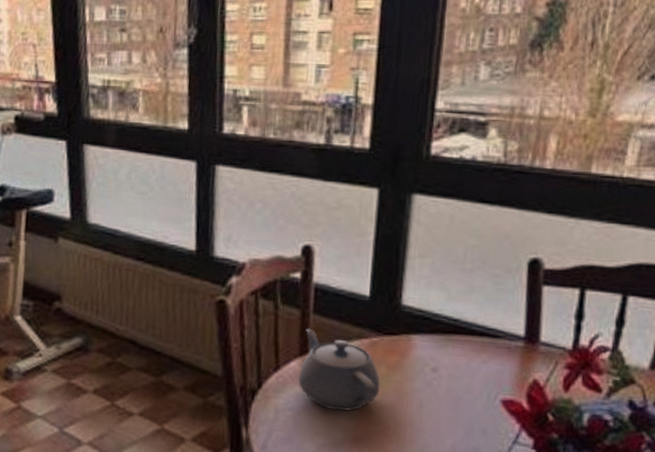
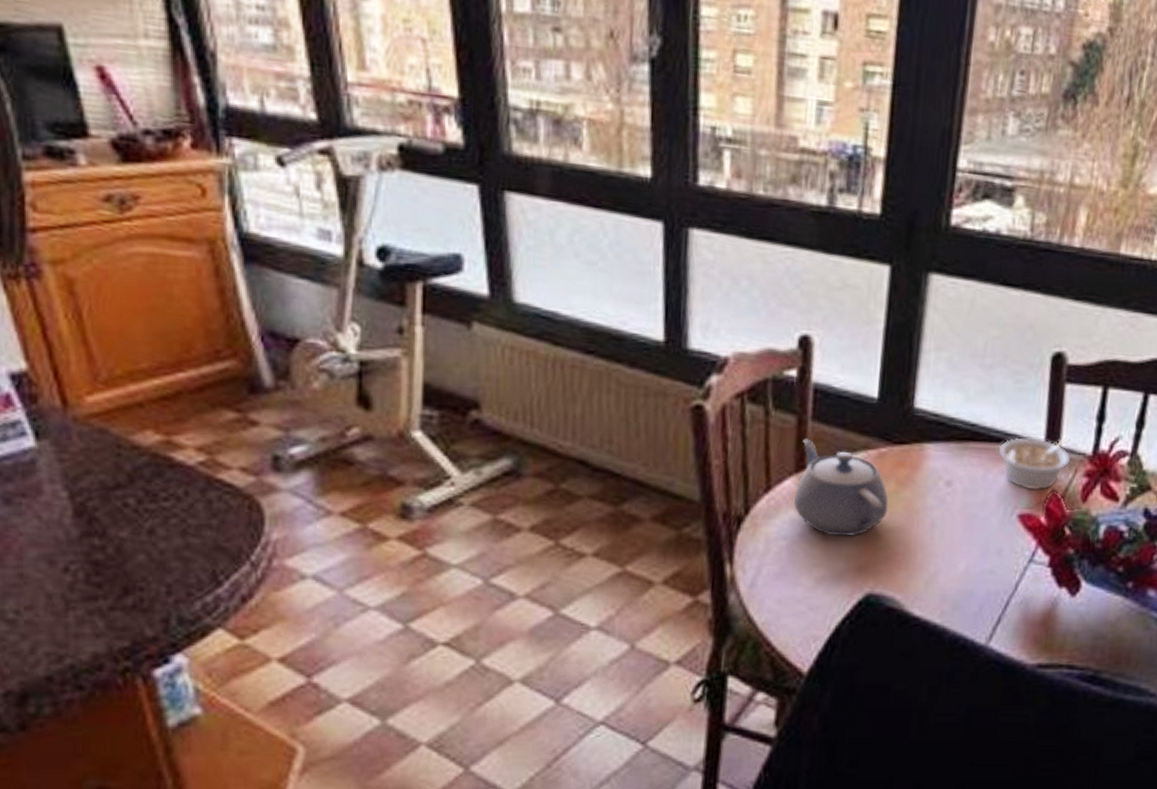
legume: none [480,331,552,379] -> present [998,436,1072,491]

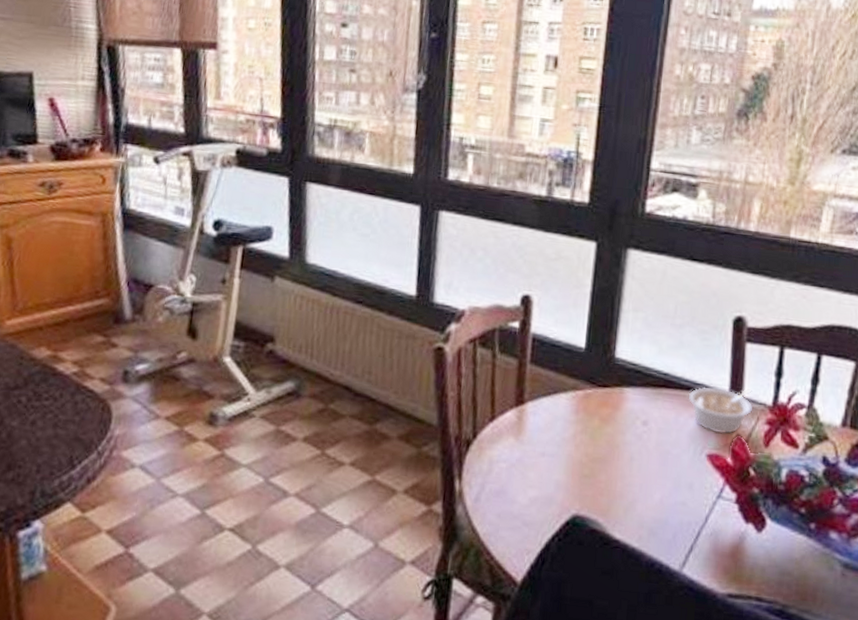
teapot: present [794,438,888,537] -> none [513,378,593,464]

